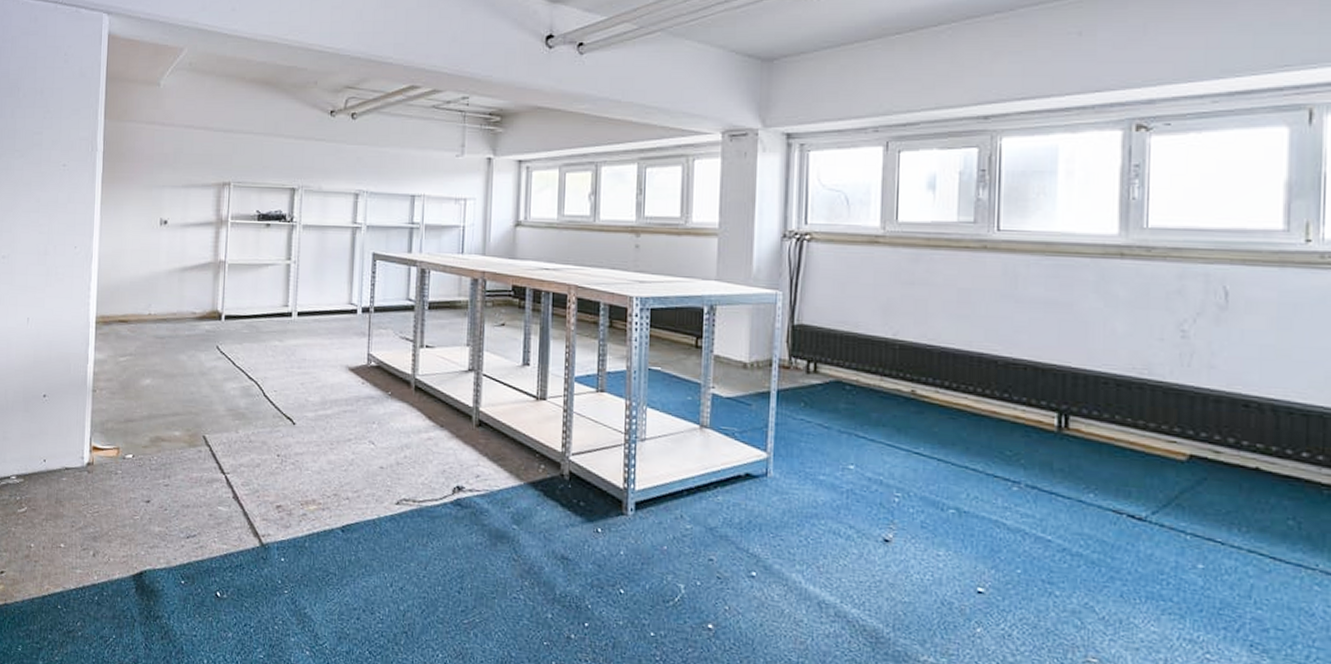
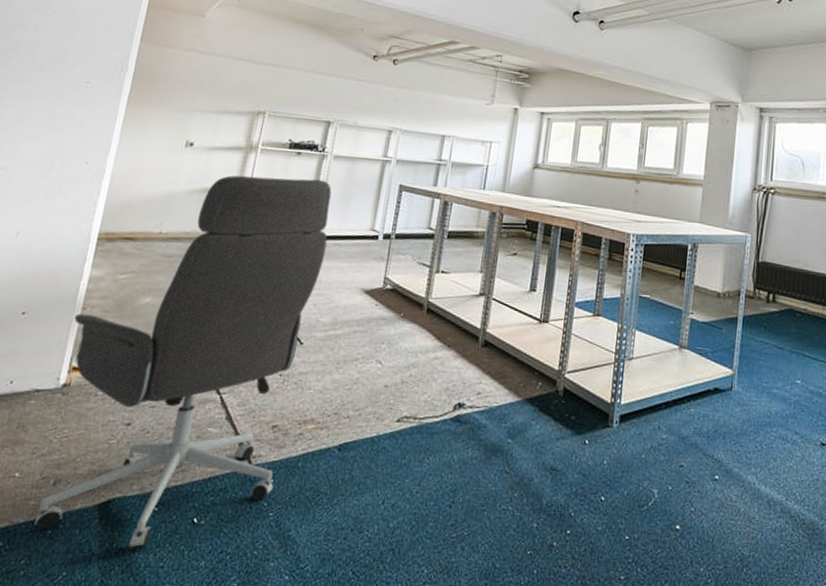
office chair: none [83,251,307,618] -> present [35,175,332,550]

